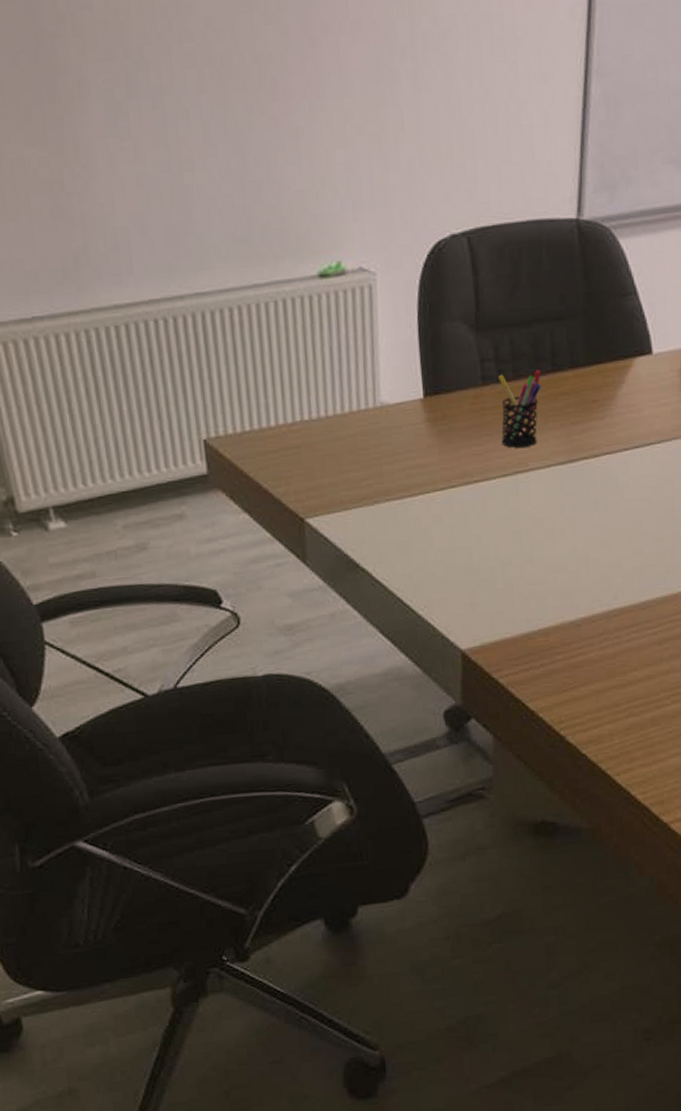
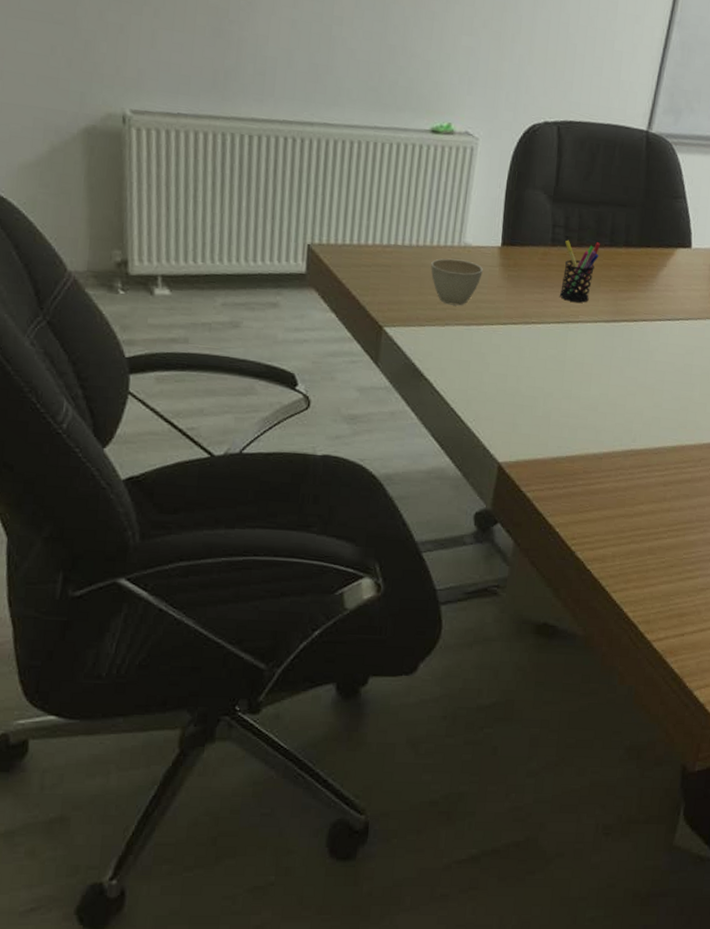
cup: none [346,422,407,479] -> present [430,258,483,306]

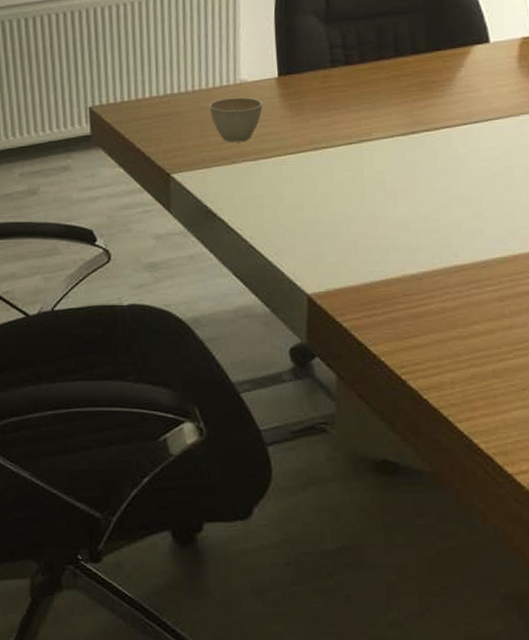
pen holder: present [559,240,600,303] -> none [345,55,385,120]

